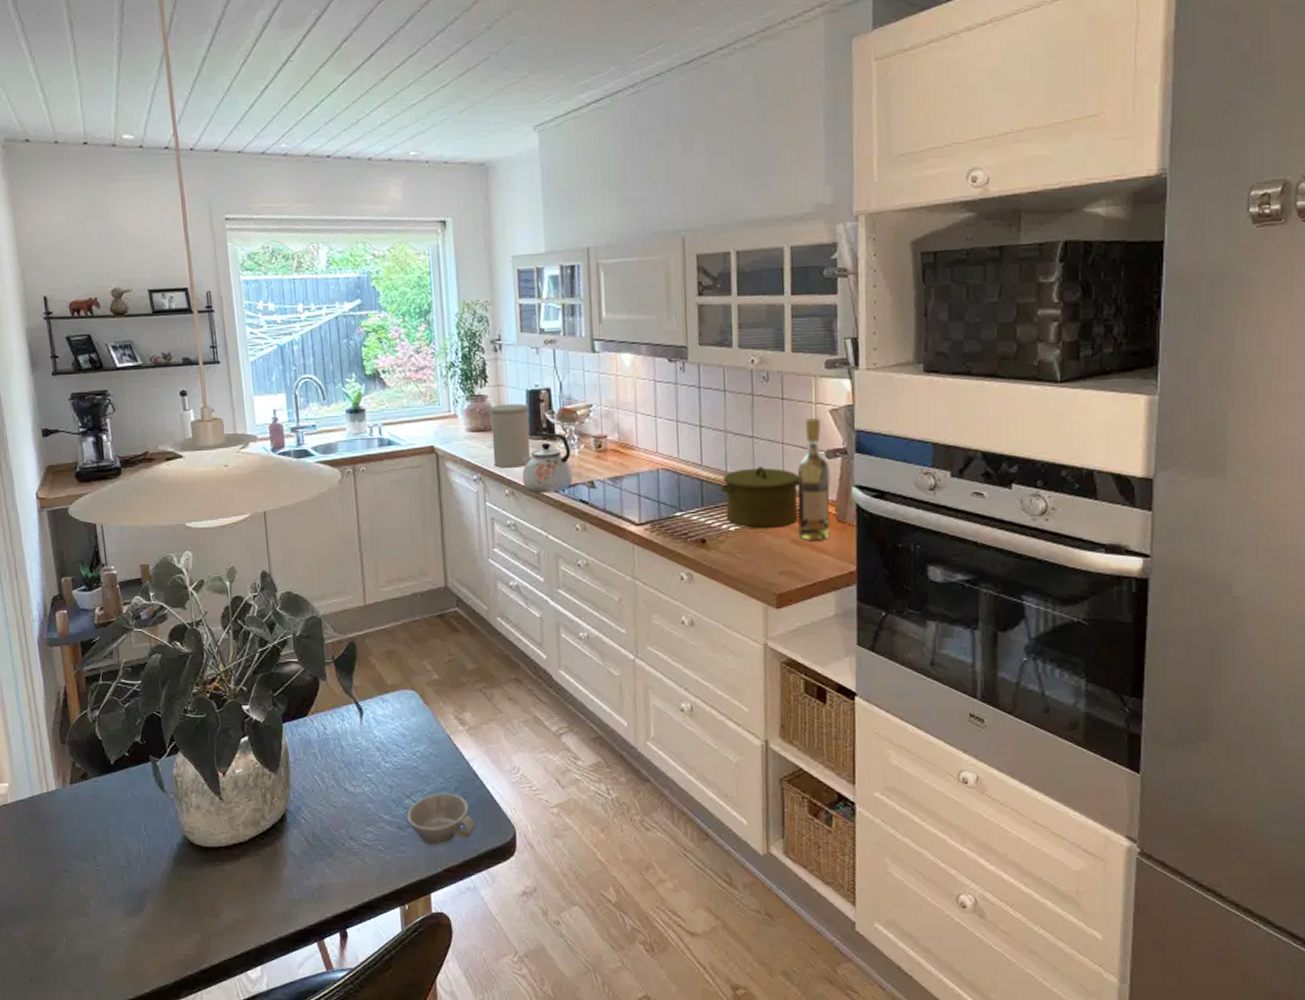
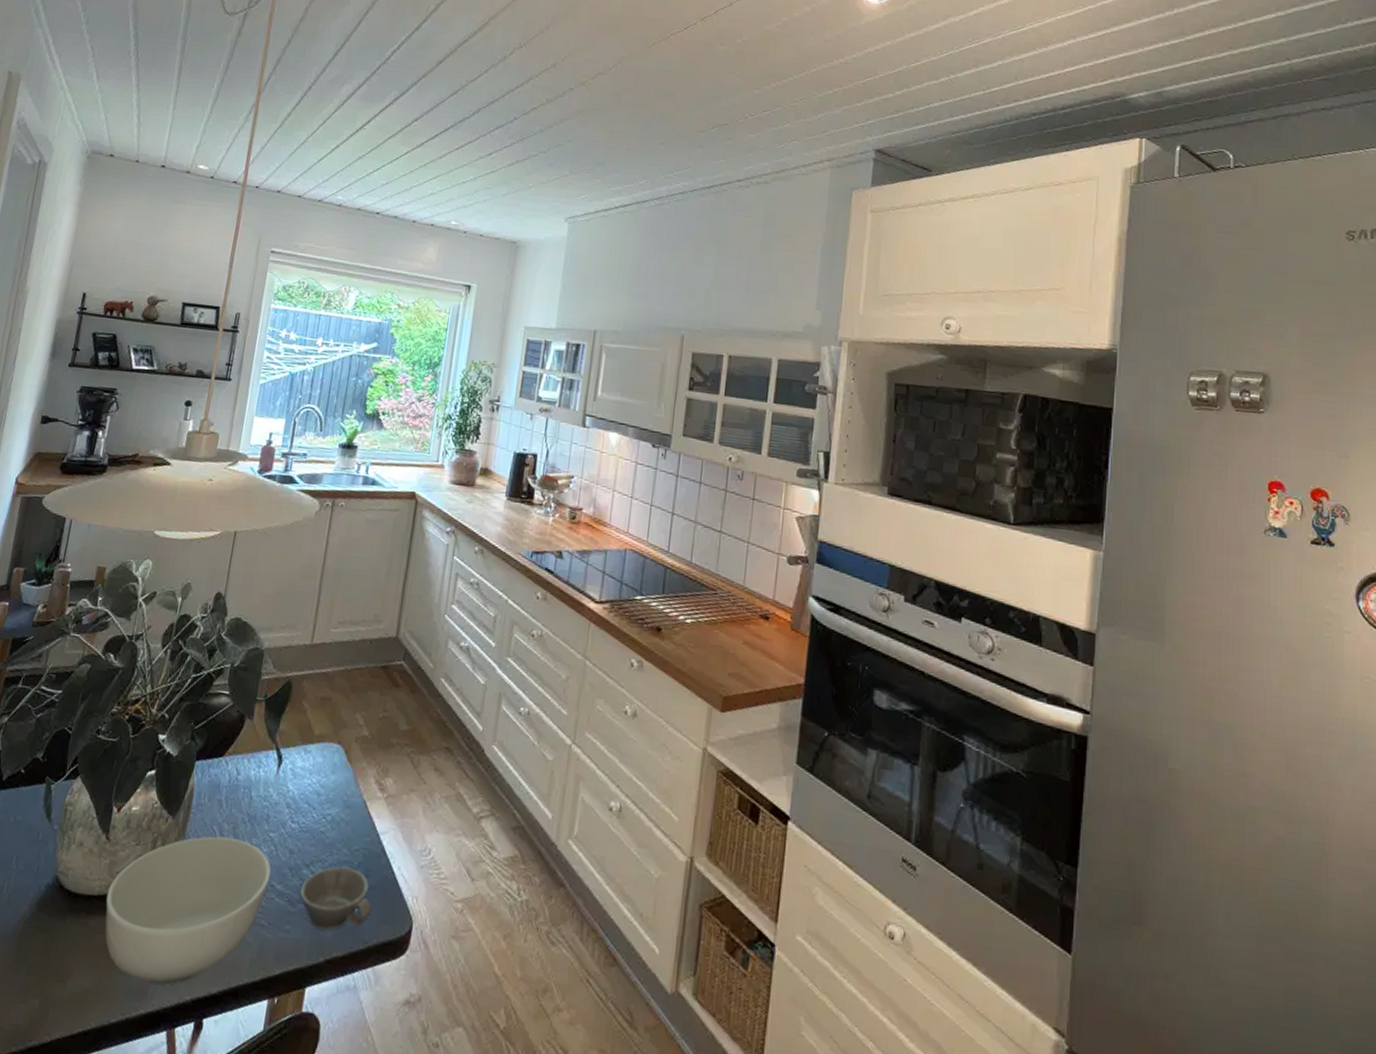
bowl: none [233,784,377,907] -> present [105,836,272,985]
canister: present [490,403,530,468] -> none [469,462,513,527]
kettle: present [521,432,573,493] -> none [493,495,546,557]
cooking pot: present [720,466,800,529] -> none [683,562,760,628]
bottle: present [797,418,830,541] -> none [752,522,790,647]

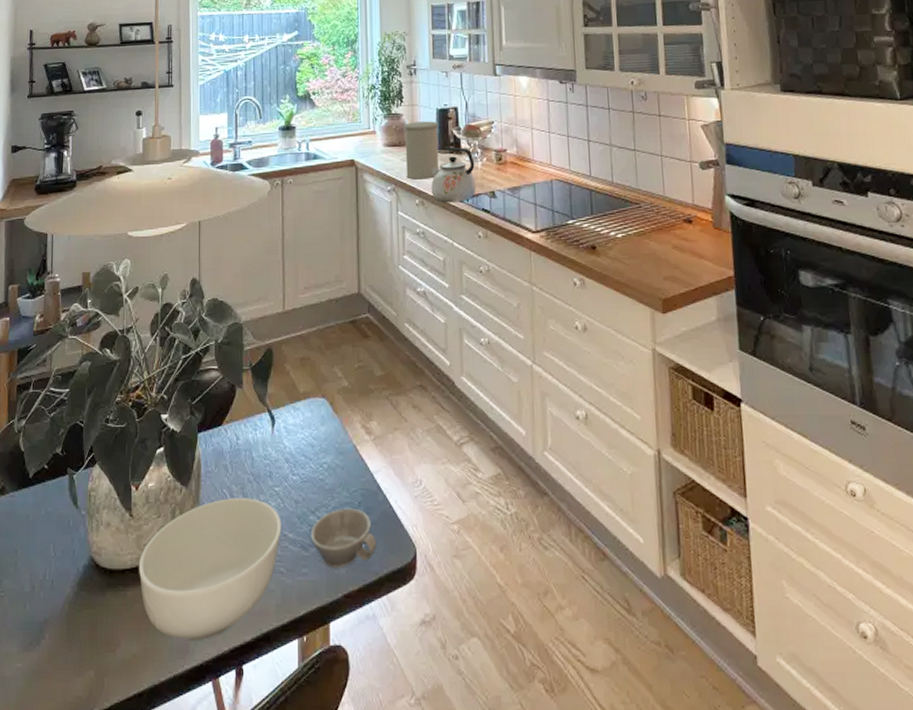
canister: none [469,462,513,527] -> present [405,121,438,180]
kettle: none [493,495,546,557] -> present [431,147,476,203]

